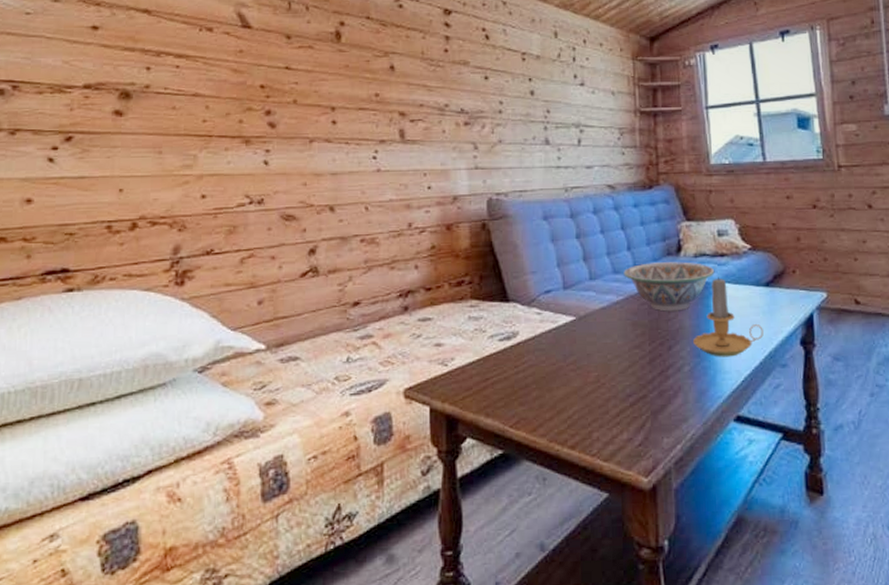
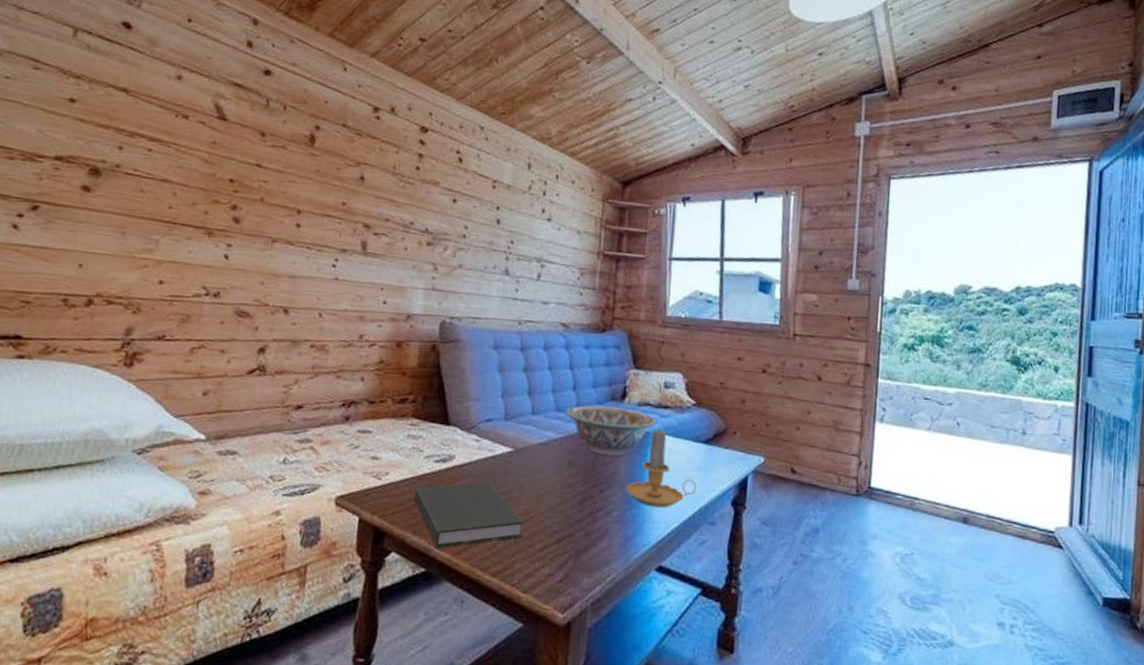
book: none [483,355,597,427] -> present [414,482,523,548]

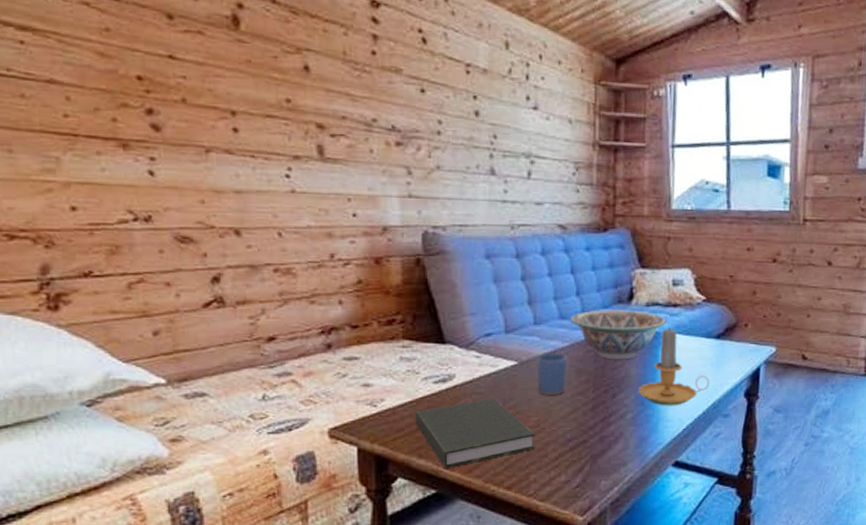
mug: none [530,442,560,485] -> present [536,351,567,395]

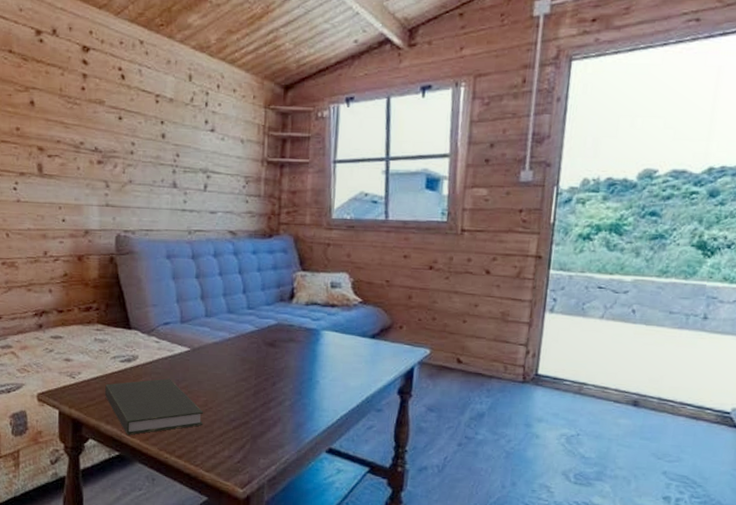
mug: present [536,351,567,395] -> none [206,341,233,379]
decorative bowl: present [570,309,666,360] -> none [237,306,324,352]
candle: present [637,326,710,406] -> none [295,325,364,398]

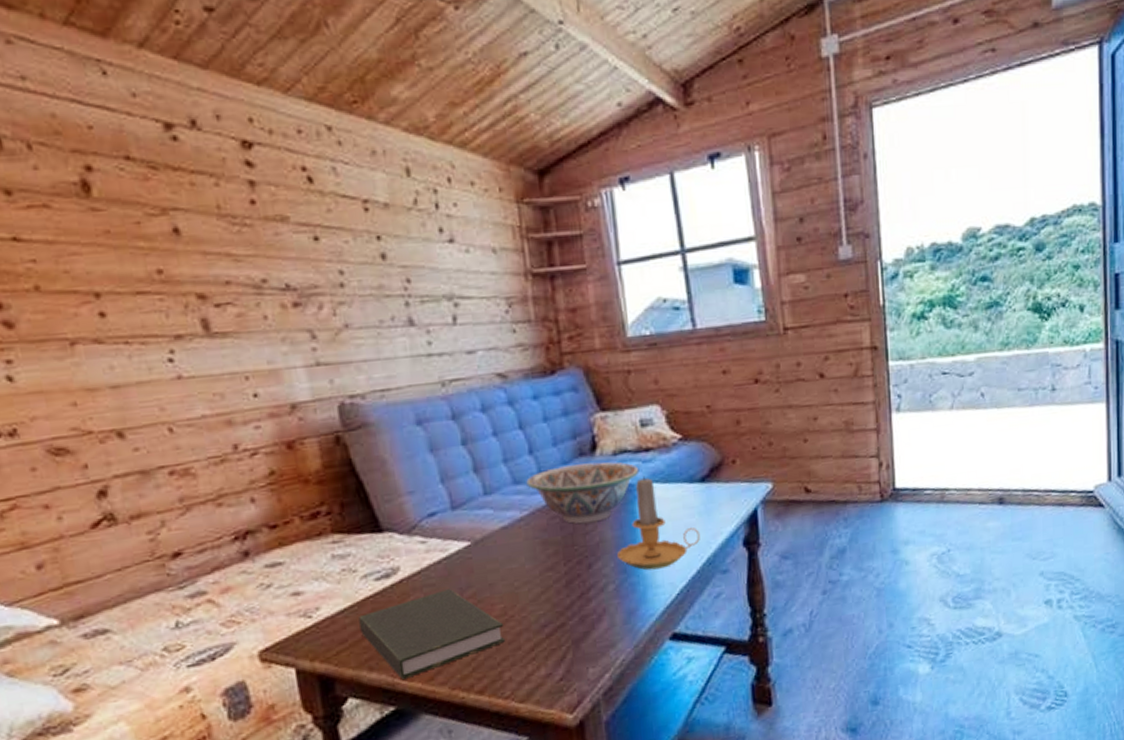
decorative bowl: none [237,306,324,352] -> present [526,461,640,524]
candle: none [295,325,364,398] -> present [616,475,700,570]

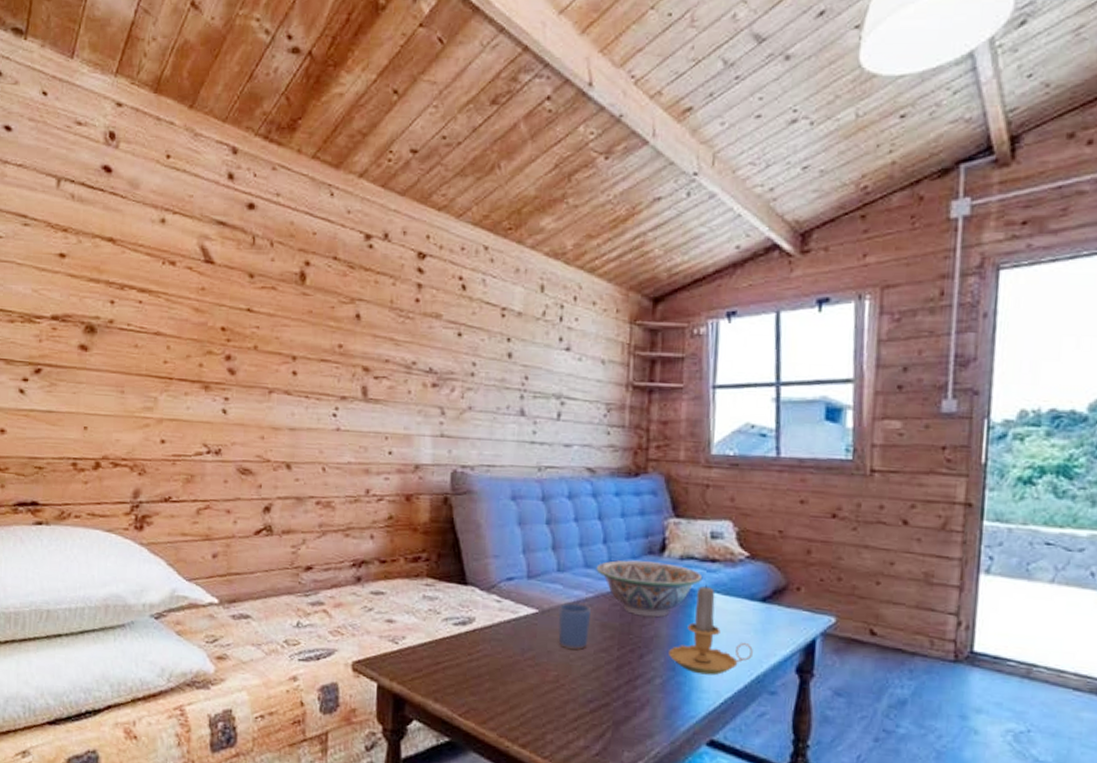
book: present [359,589,506,679] -> none [434,646,554,717]
mug: none [492,524,531,577] -> present [558,602,591,649]

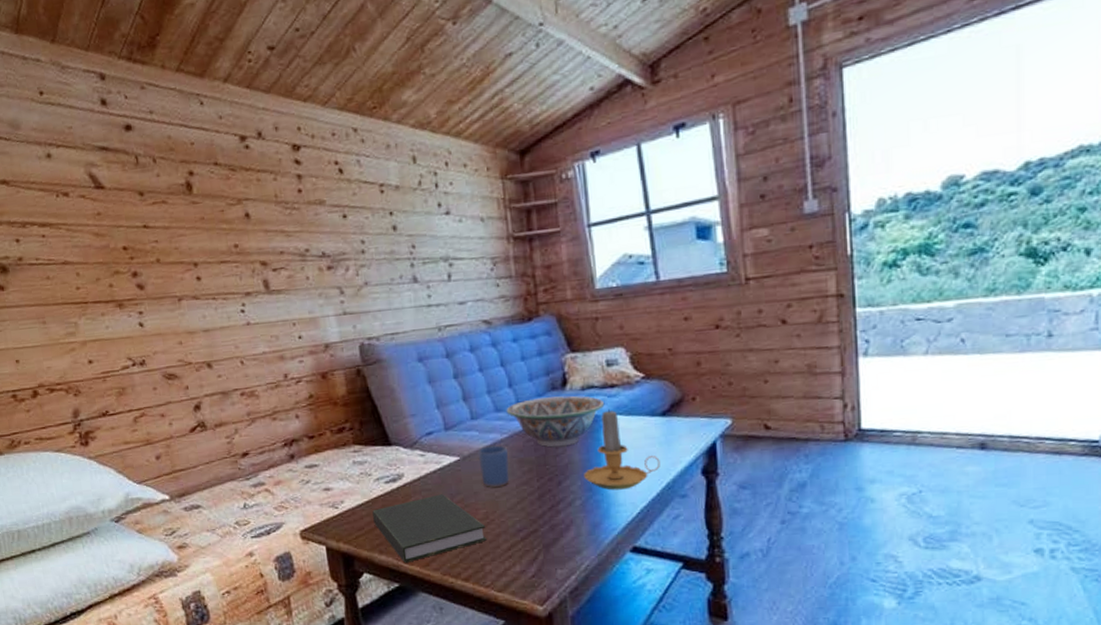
book: none [434,646,554,717] -> present [372,494,488,563]

